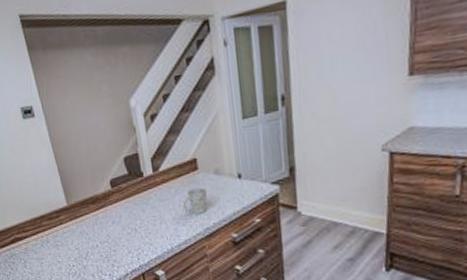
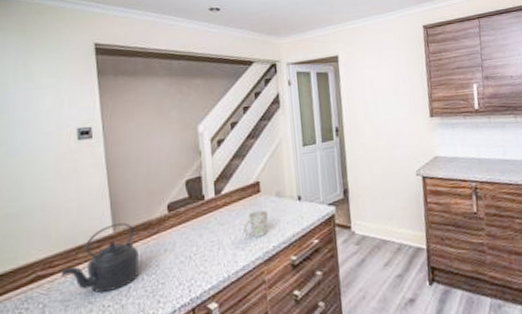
kettle: none [32,197,94,255] -> present [61,223,139,293]

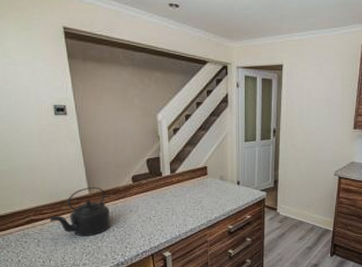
mug: present [242,209,269,237] -> none [191,189,213,209]

